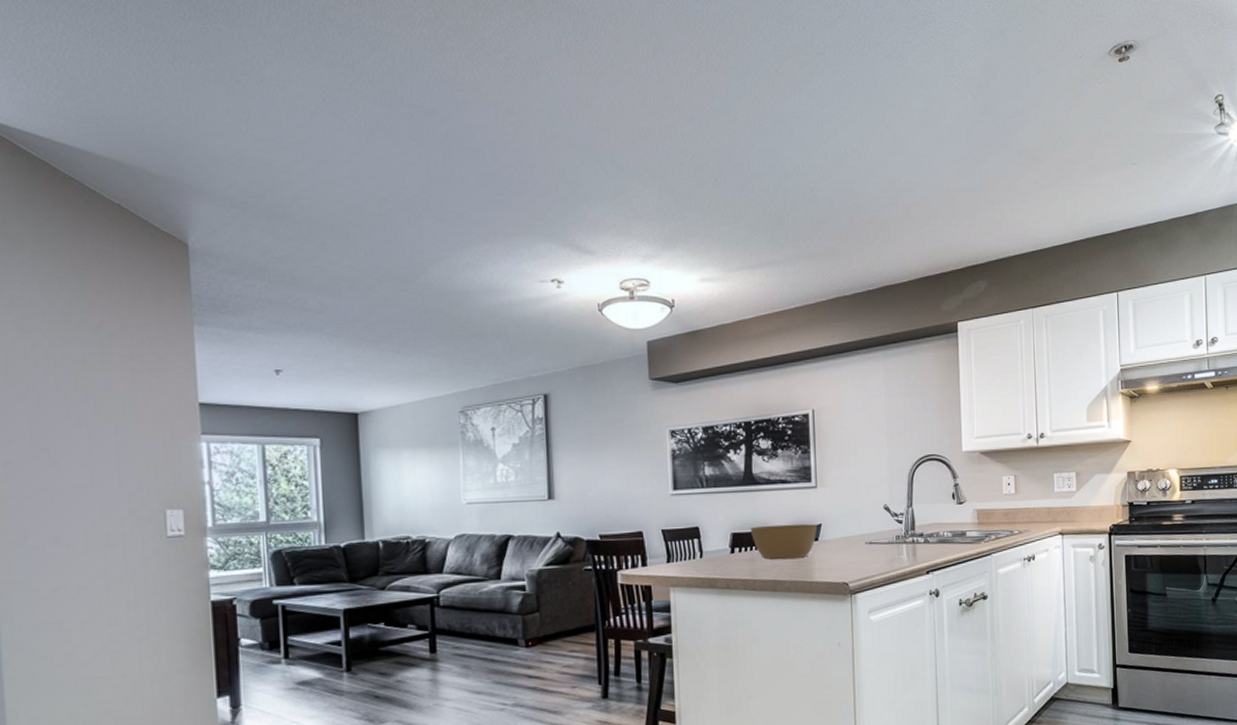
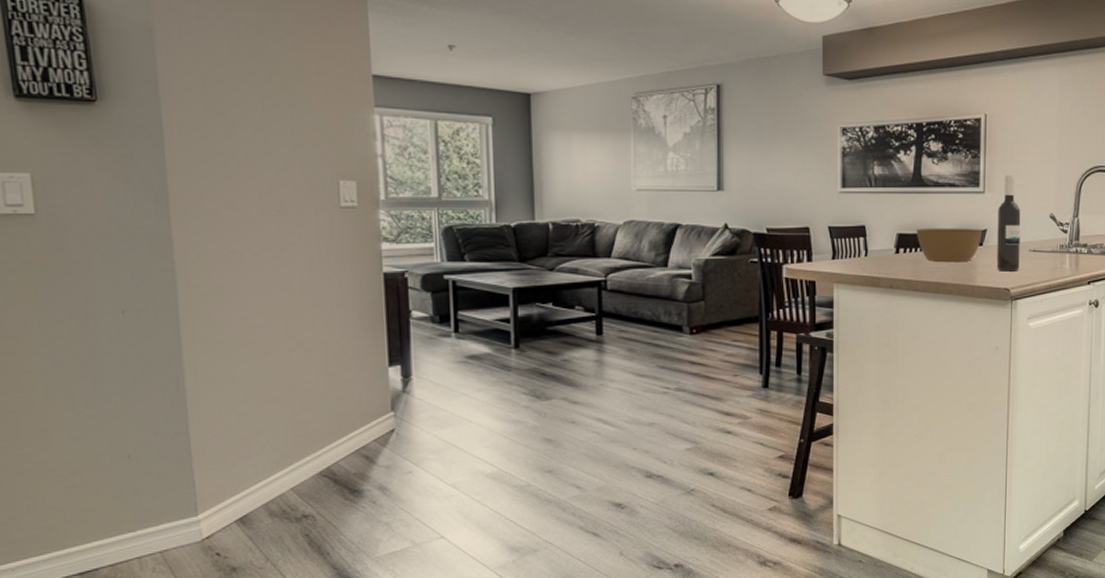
wine bottle: none [831,467,857,566] -> present [996,174,1021,272]

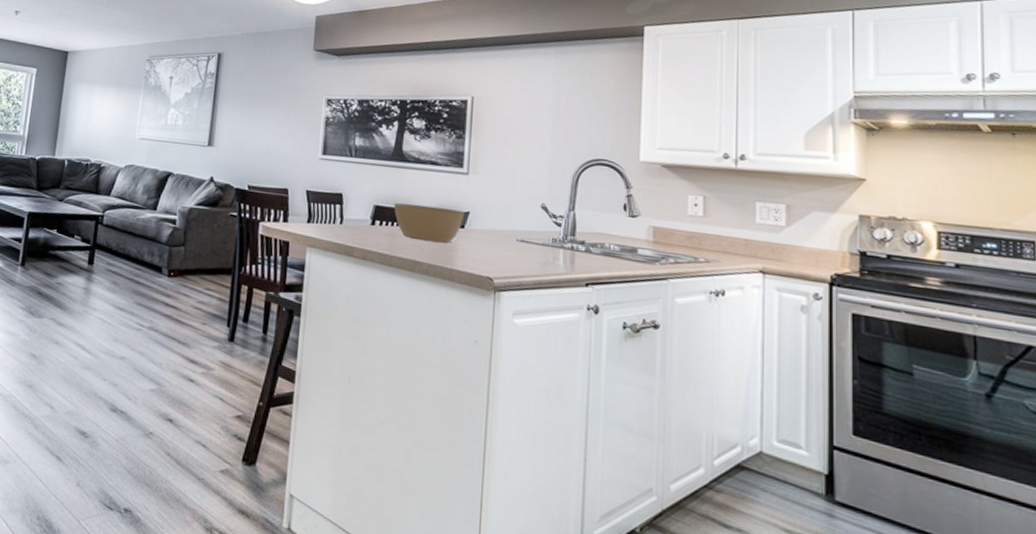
wine bottle: present [996,174,1021,272] -> none [479,158,508,261]

